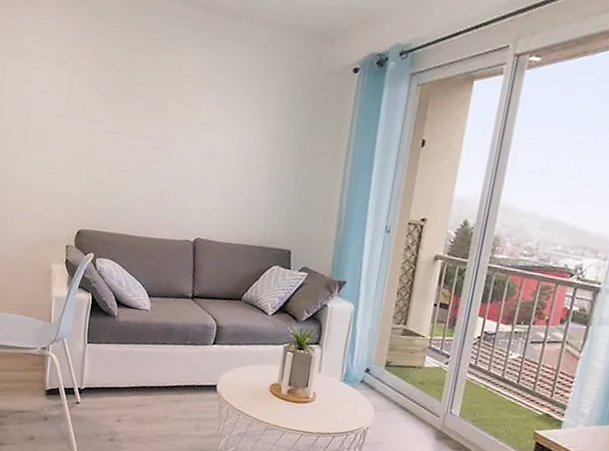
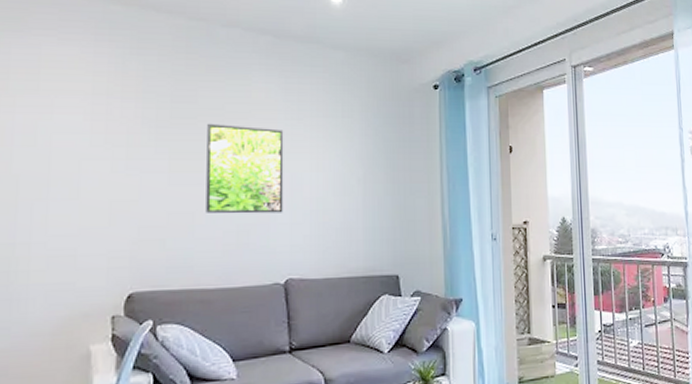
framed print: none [137,92,207,181] -> present [206,123,284,214]

